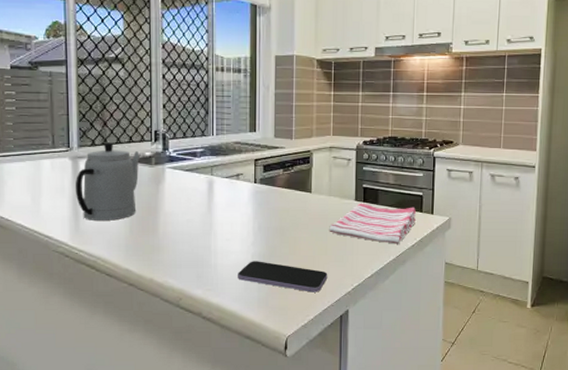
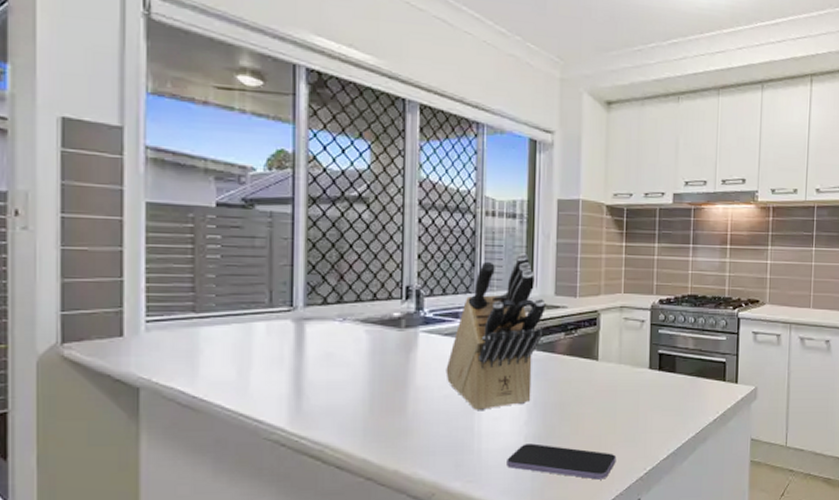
teapot: present [75,142,141,221] -> none [297,300,387,399]
knife block: none [187,102,267,233] -> present [446,253,546,411]
dish towel: present [329,203,416,244] -> none [618,371,718,419]

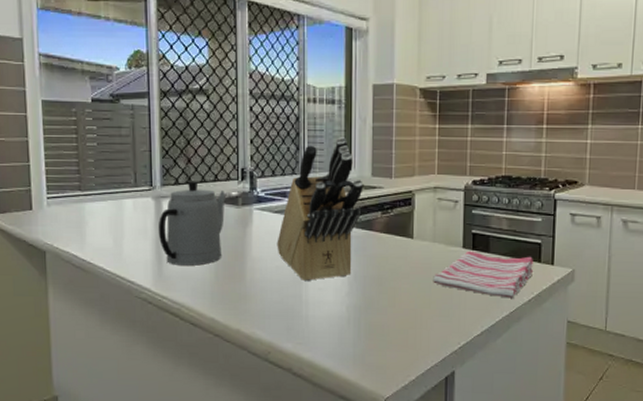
teapot: none [297,300,387,399] -> present [158,181,227,266]
smartphone: present [507,443,617,480] -> none [331,313,432,350]
dish towel: none [618,371,718,419] -> present [433,250,533,298]

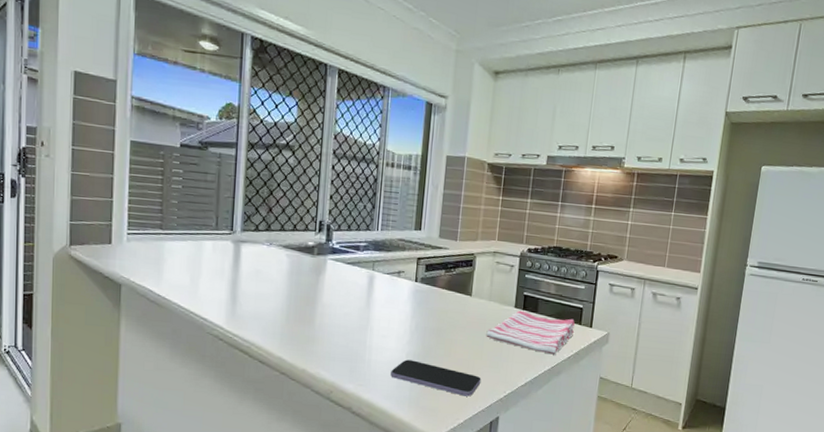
teapot: present [158,181,227,266] -> none [234,228,304,308]
knife block: present [277,137,363,282] -> none [346,200,431,329]
smartphone: none [331,313,432,350] -> present [390,359,482,397]

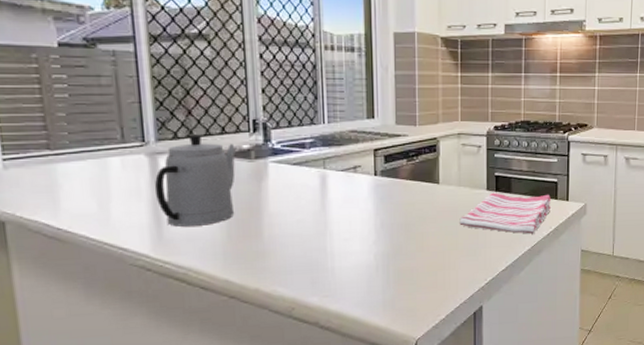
teapot: none [234,228,304,308] -> present [154,134,237,227]
smartphone: present [390,359,482,397] -> none [359,260,459,291]

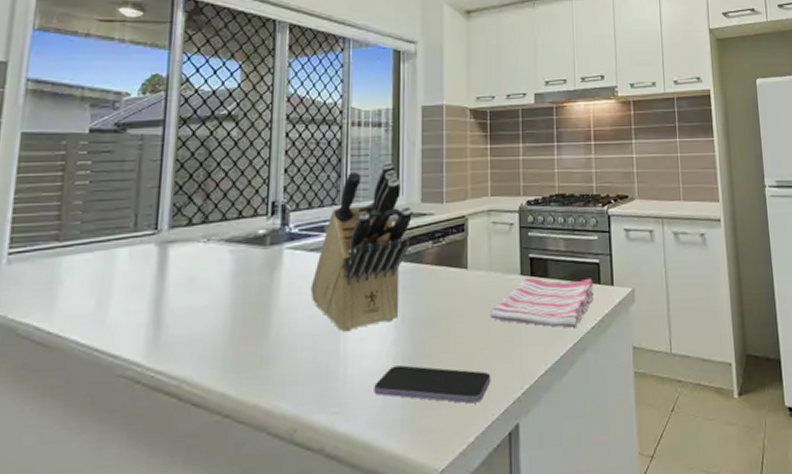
teapot: present [154,134,237,227] -> none [159,220,252,328]
knife block: none [296,85,388,234] -> present [310,161,412,332]
smartphone: none [359,260,459,291] -> present [374,365,491,404]

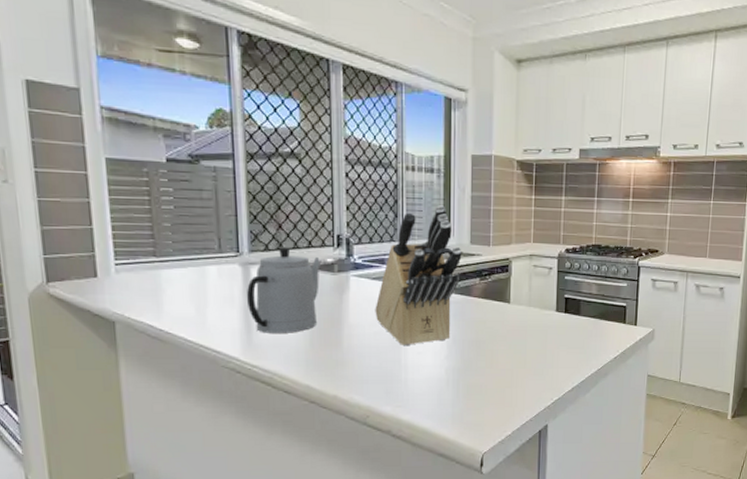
teapot: none [159,220,252,328] -> present [246,247,322,333]
smartphone: present [374,365,491,404] -> none [430,375,527,407]
dish towel: present [490,277,594,328] -> none [528,314,619,357]

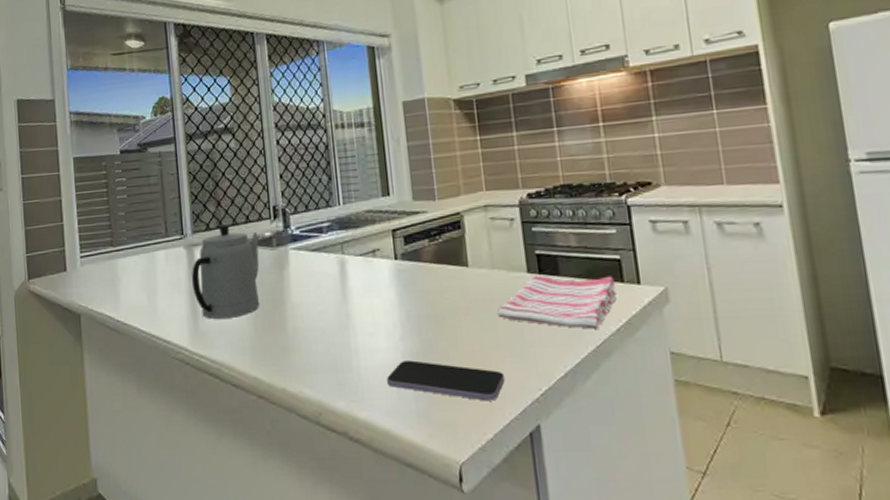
knife block: present [375,205,462,346] -> none [317,161,408,327]
smartphone: none [430,375,527,407] -> present [387,360,505,401]
dish towel: none [528,314,619,357] -> present [497,275,616,329]

